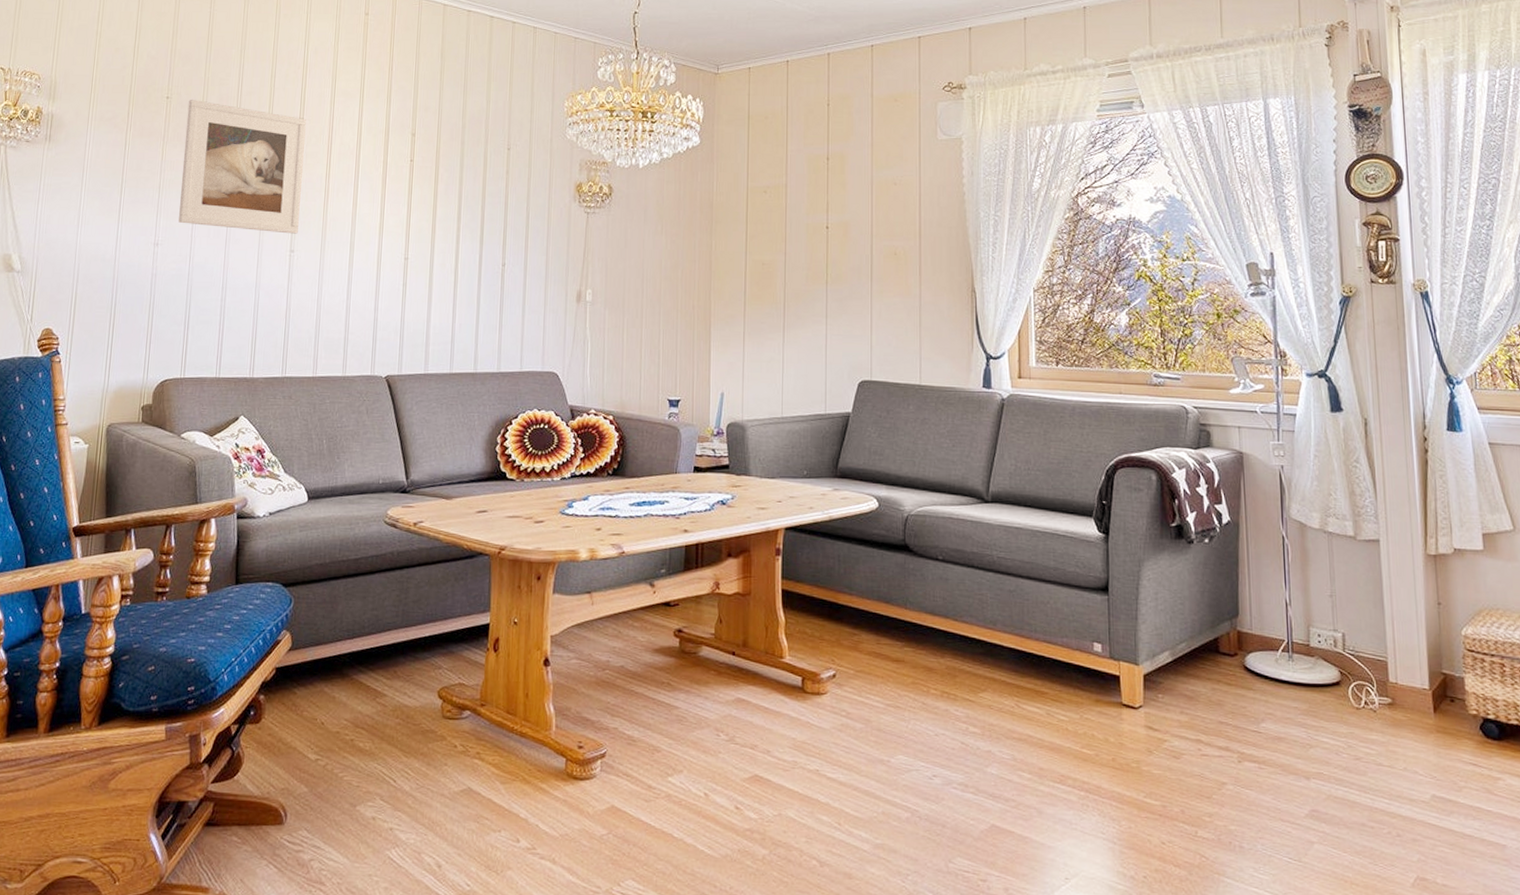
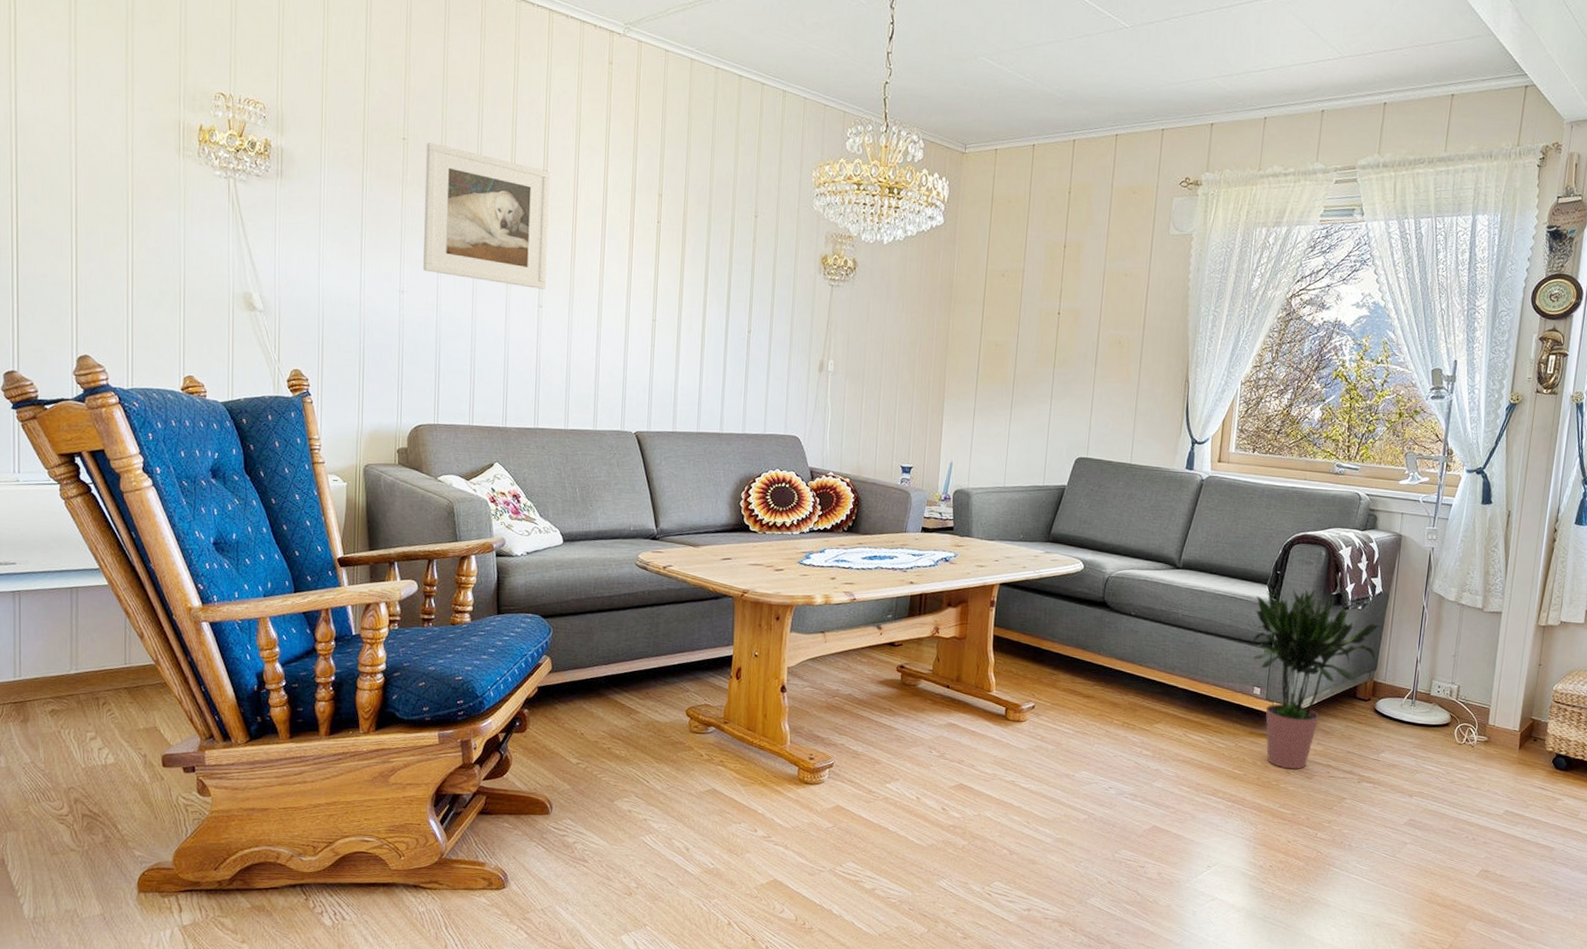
potted plant: none [1082,520,1235,747] -> present [1252,589,1380,770]

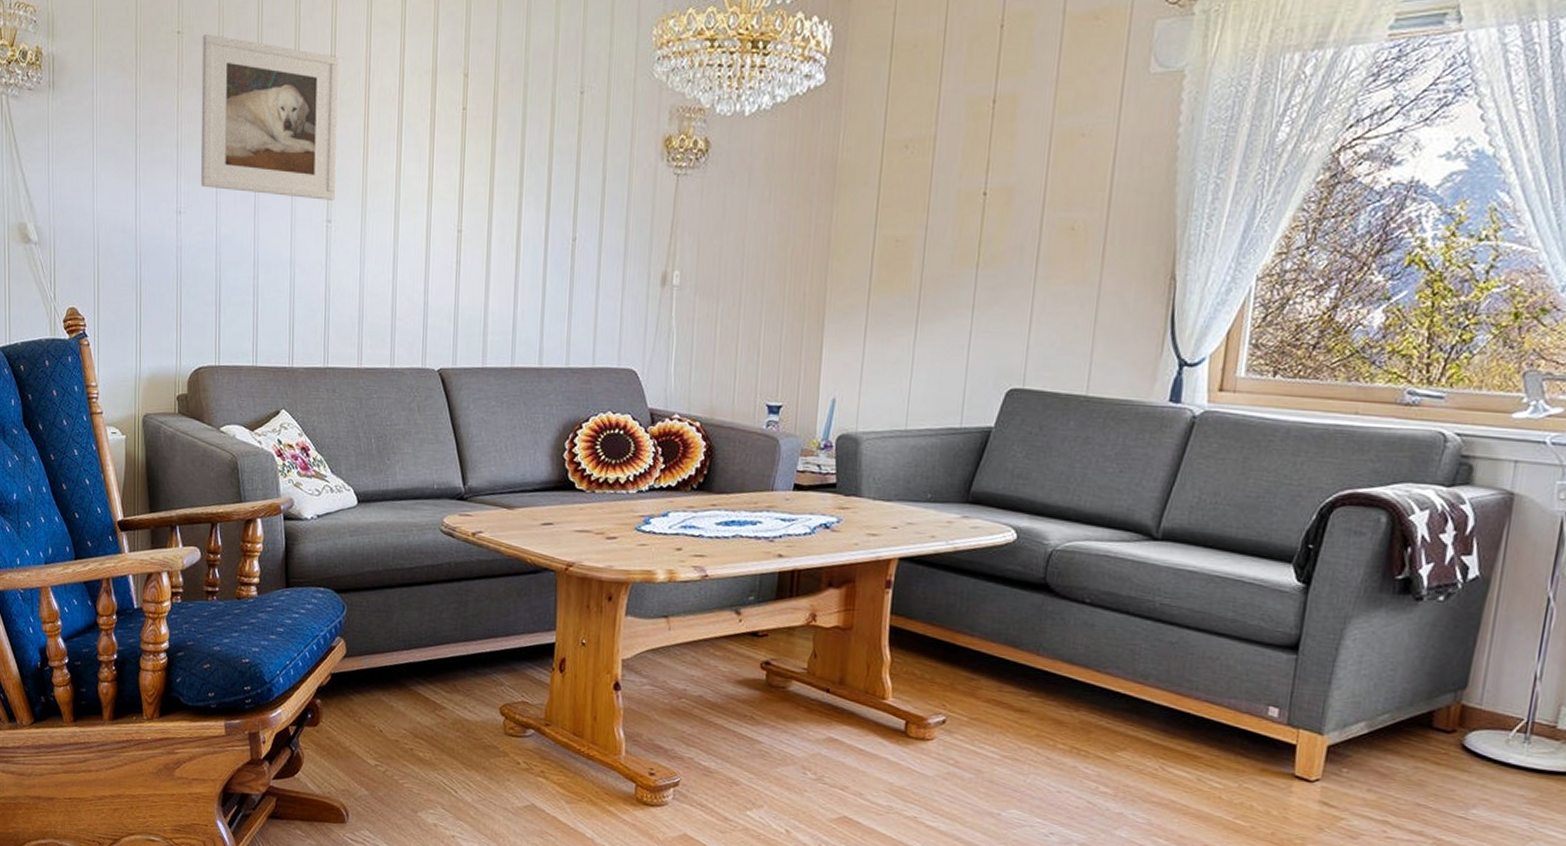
potted plant: present [1252,589,1380,770] -> none [1266,571,1475,826]

